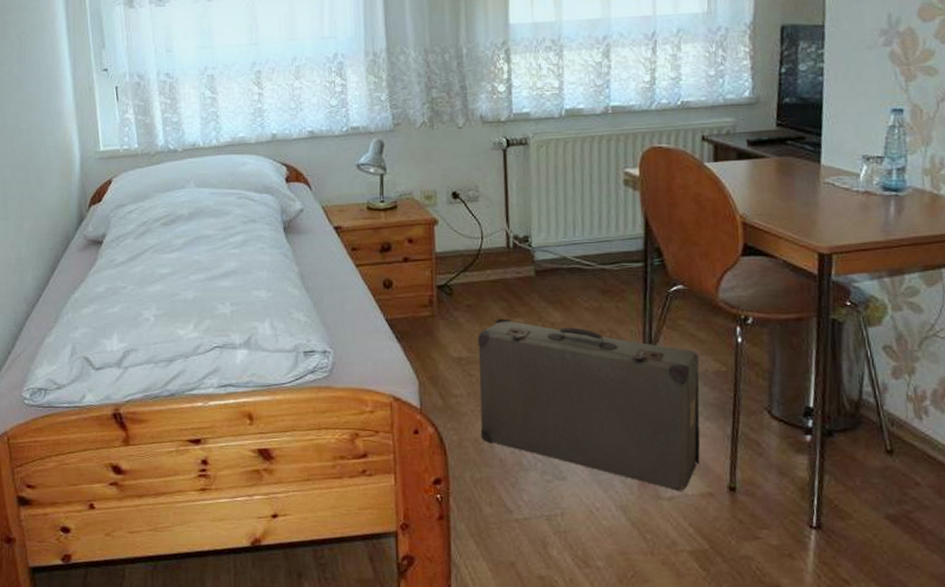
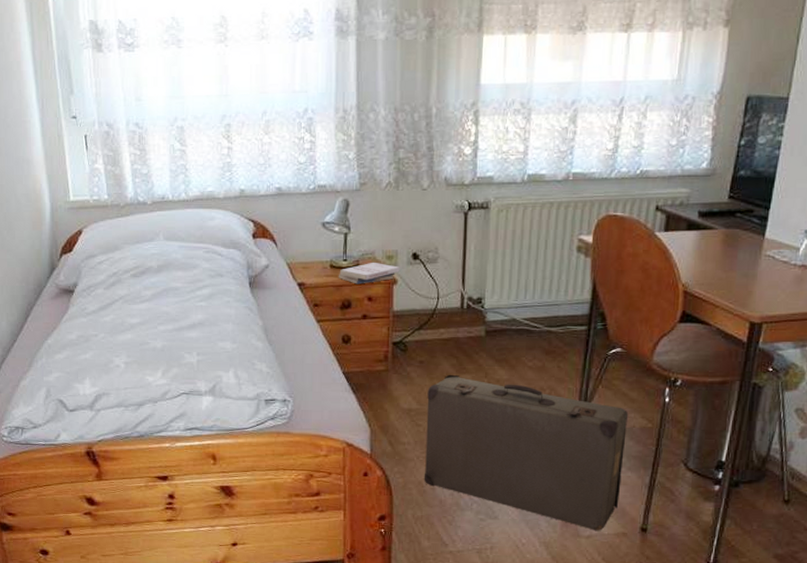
books: none [375,202,441,226] -> present [338,262,400,284]

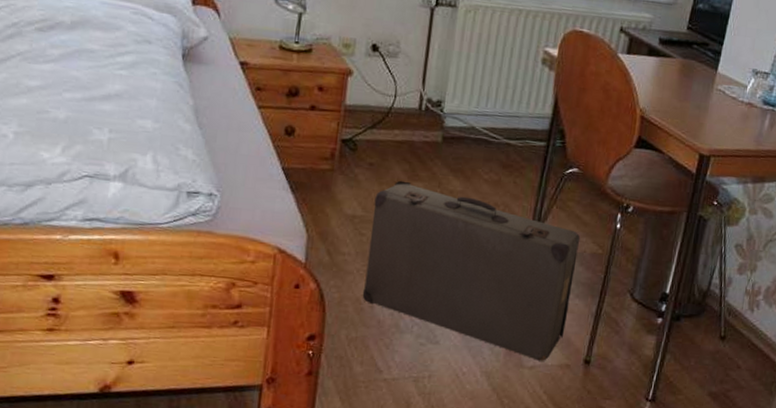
books: present [338,262,400,284] -> none [287,48,357,71]

